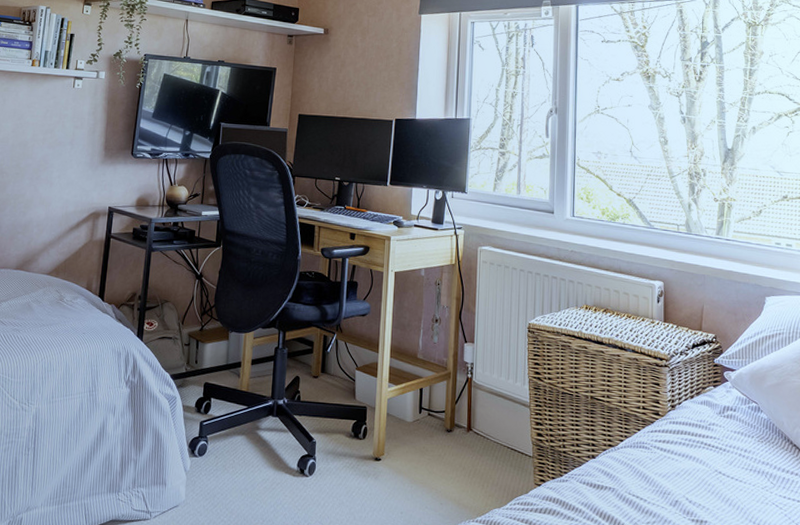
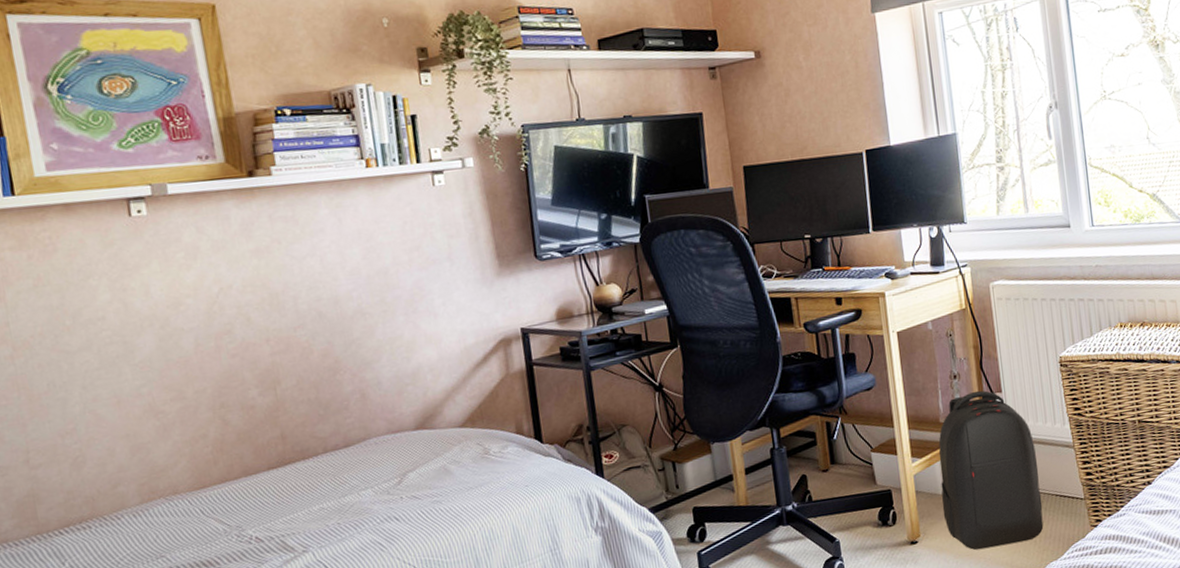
backpack: none [407,337,496,484] -> present [938,390,1044,550]

